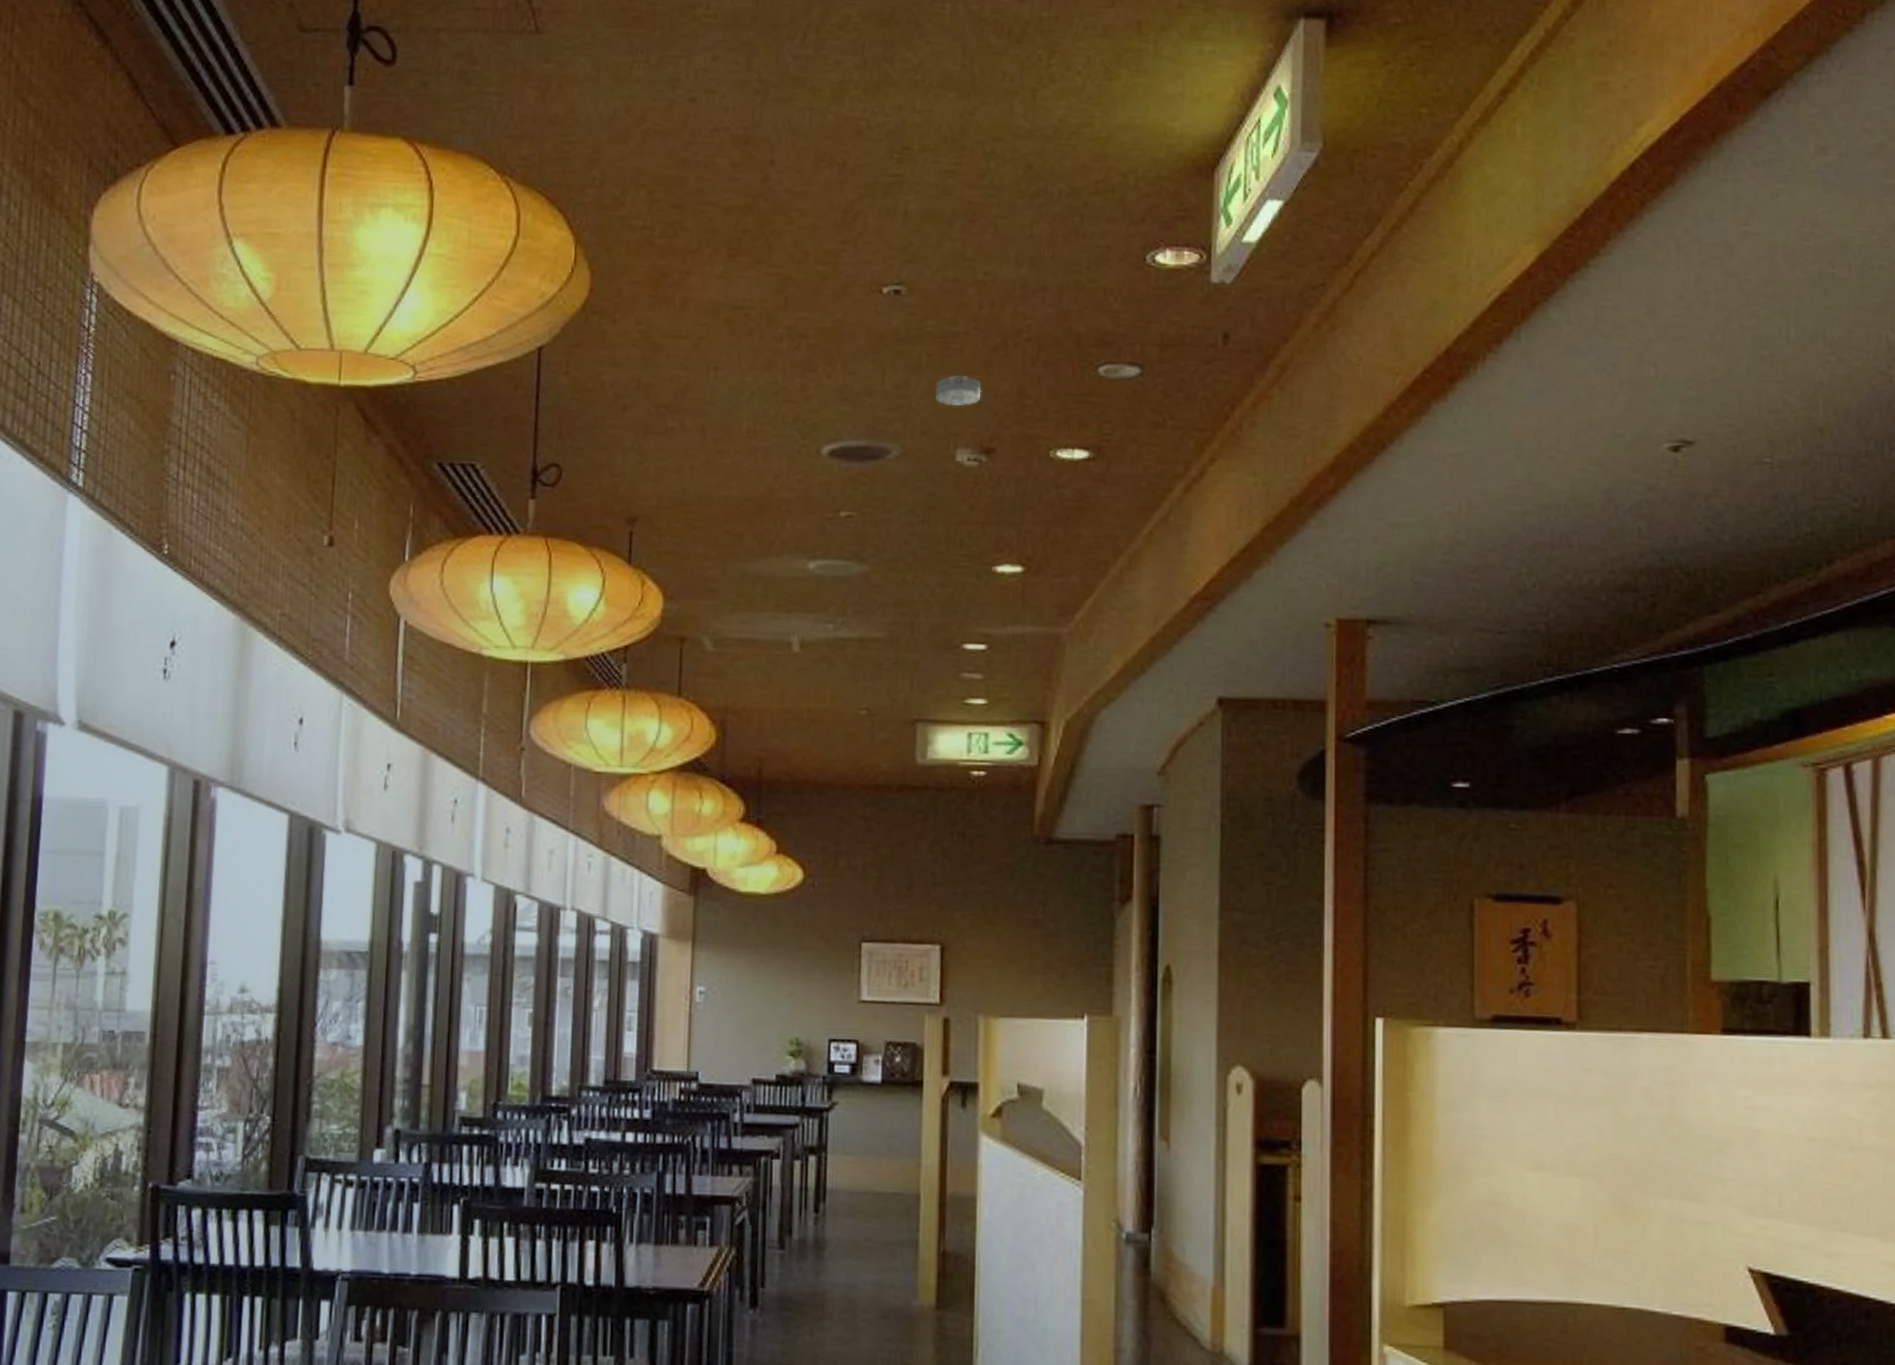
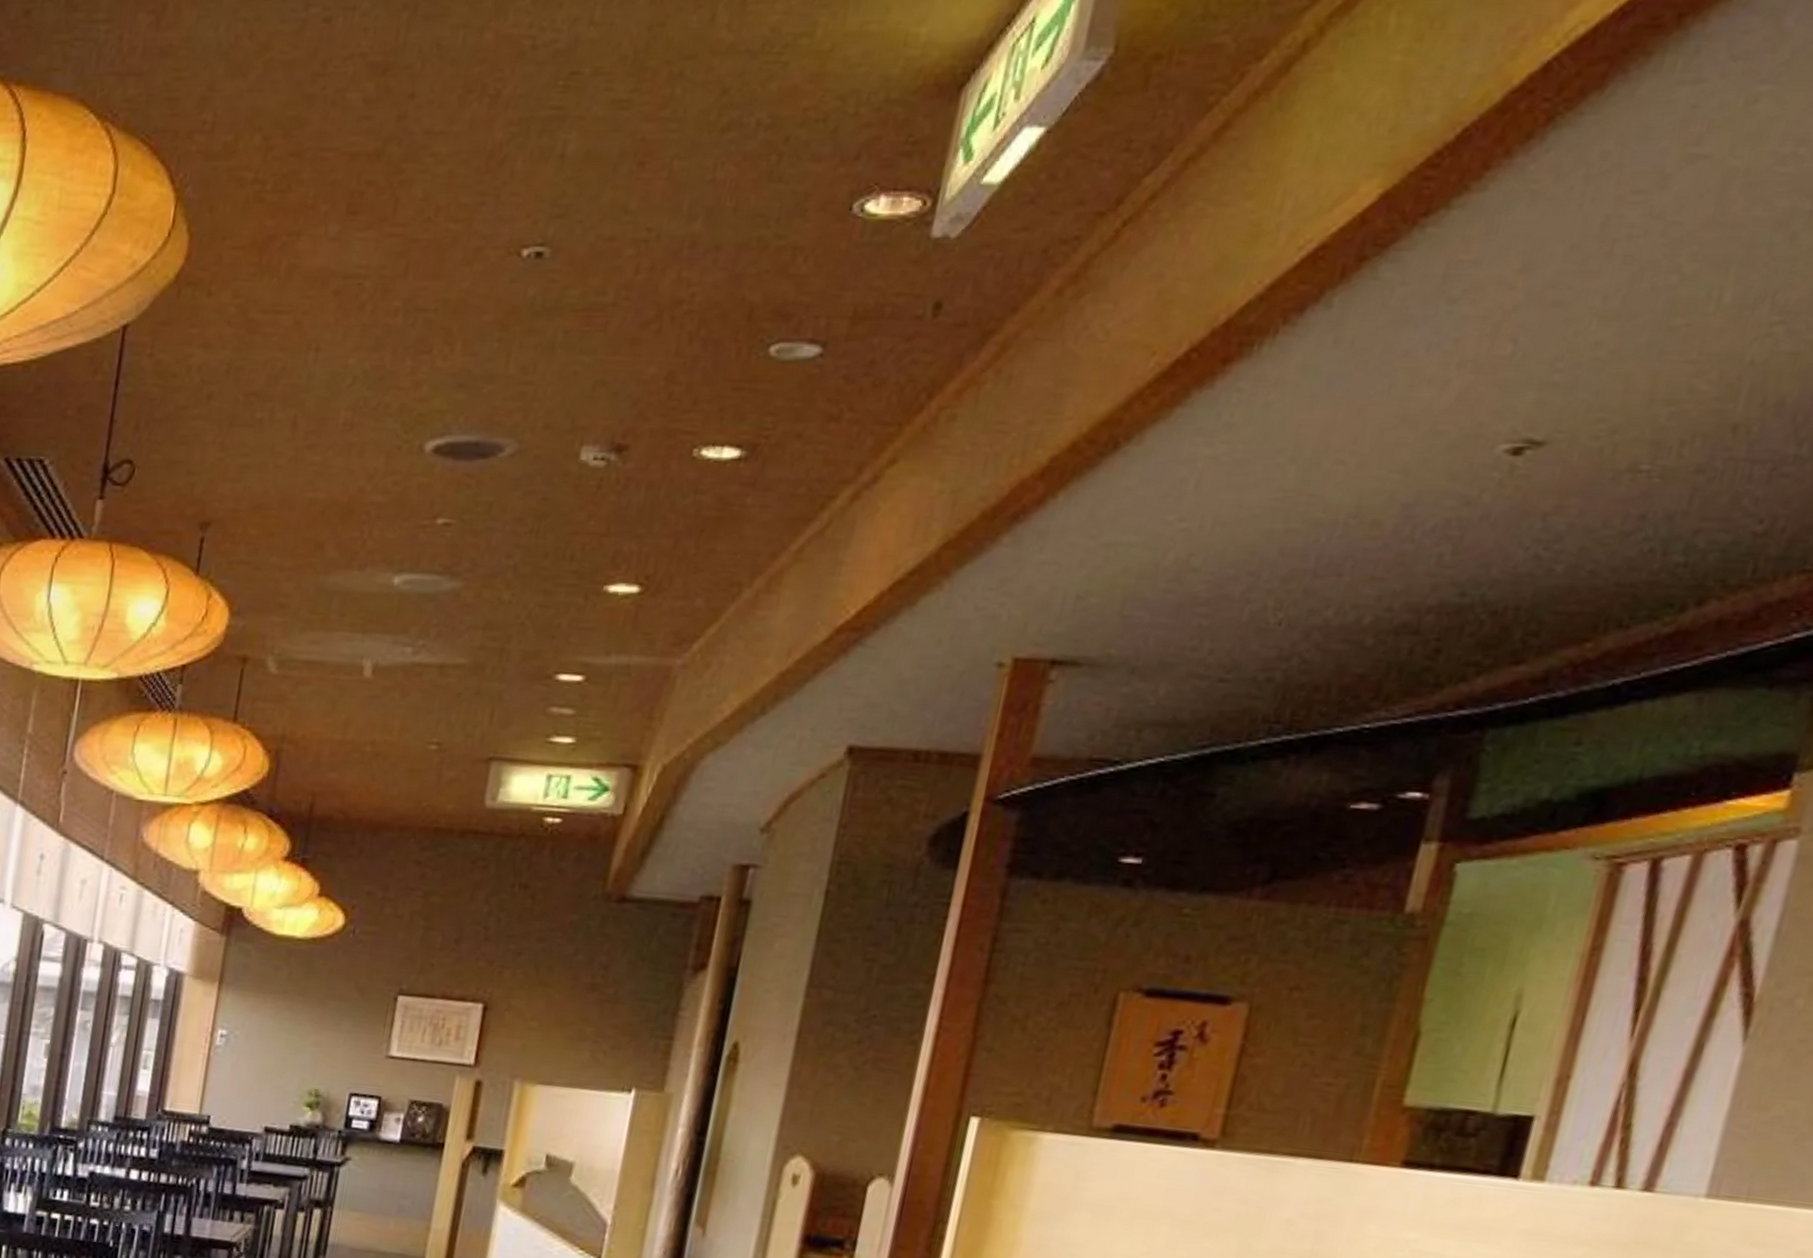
smoke detector: present [935,376,981,406] -> none [566,357,623,394]

